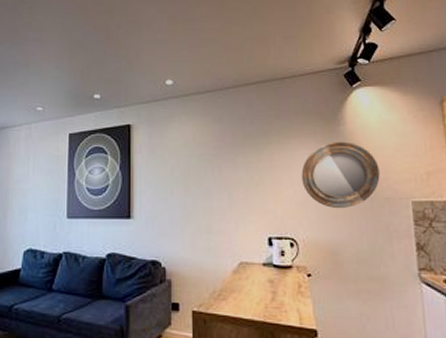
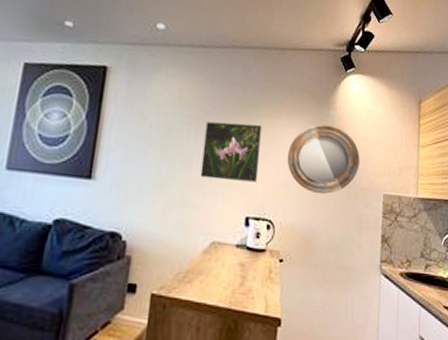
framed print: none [220,152,275,206] -> present [200,121,262,182]

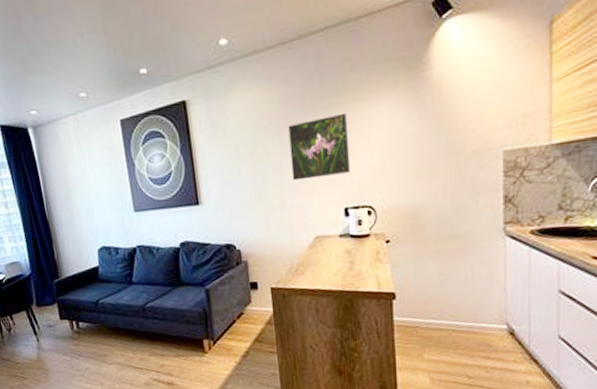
home mirror: present [287,124,360,195] -> none [379,89,469,169]

